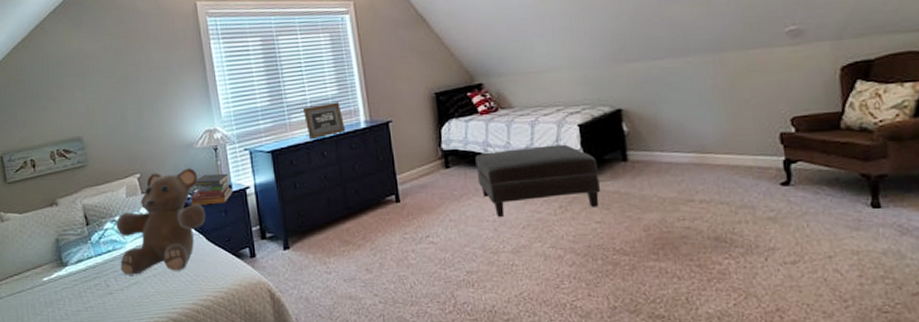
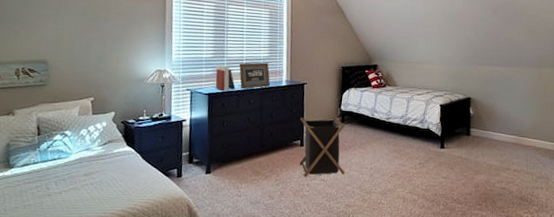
teddy bear: present [115,168,206,275] -> none [62,98,146,182]
books: present [191,173,233,206] -> none [134,105,171,131]
books: none [276,113,303,145] -> present [215,65,235,91]
laundry basket: none [390,158,460,241] -> present [299,116,346,177]
ottoman: present [475,144,600,217] -> none [364,116,449,167]

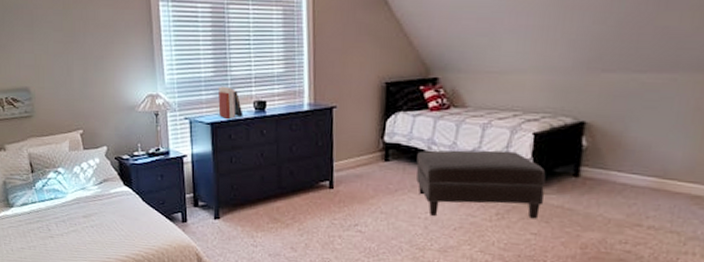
picture frame: present [239,62,270,89] -> none [247,80,287,117]
laundry basket: present [299,116,346,177] -> none [328,150,391,227]
ottoman: none [364,116,449,167] -> present [416,150,546,219]

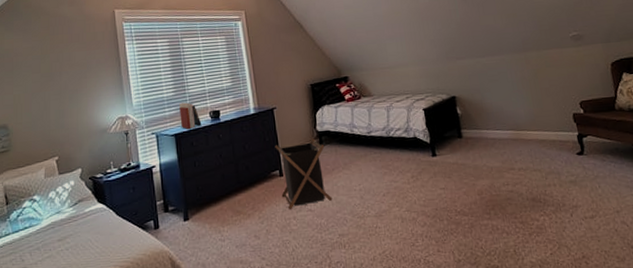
laundry basket: none [328,150,391,227] -> present [275,138,333,209]
ottoman: present [416,150,546,219] -> none [343,125,443,186]

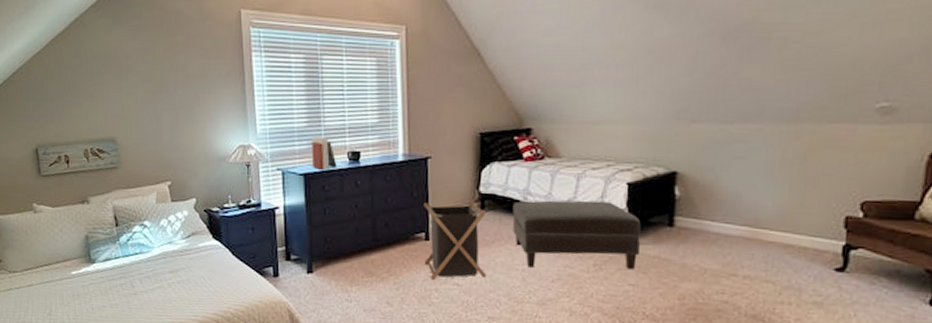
ottoman: none [343,125,443,186] -> present [512,200,641,270]

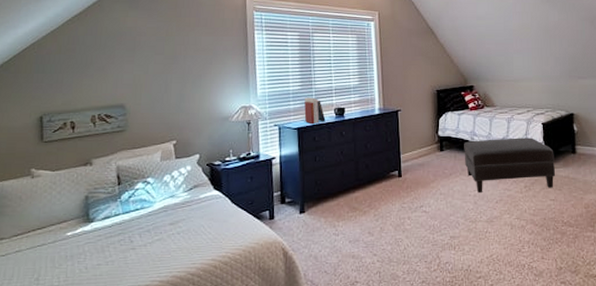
laundry basket: present [423,201,487,280] -> none [396,143,447,209]

